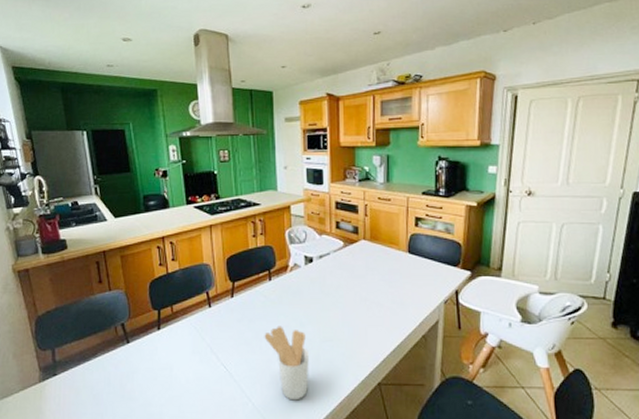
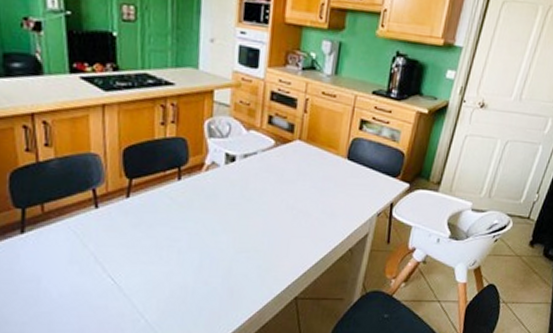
utensil holder: present [264,326,309,401] -> none [166,233,220,316]

